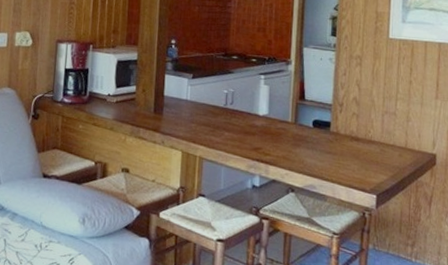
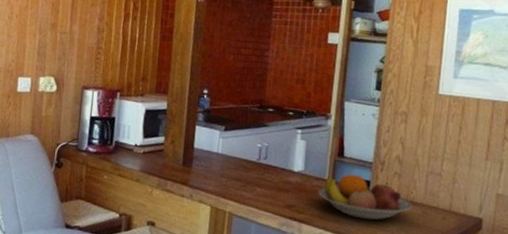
fruit bowl: none [282,116,371,160] -> present [318,174,412,221]

